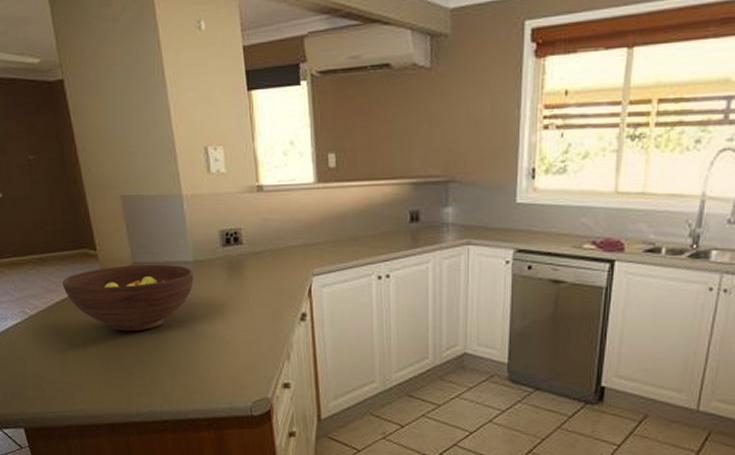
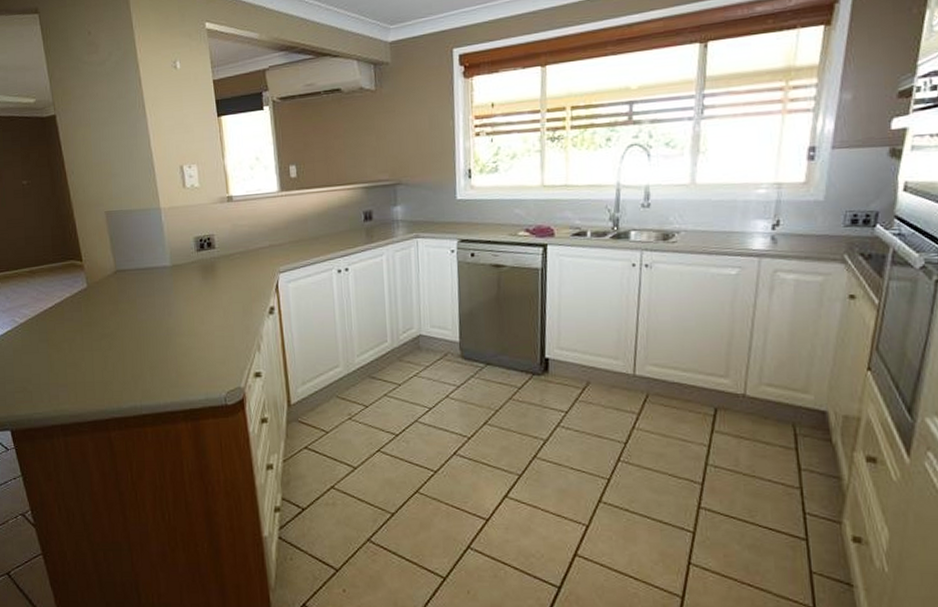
fruit bowl: present [62,264,194,331] -> none [51,270,171,333]

